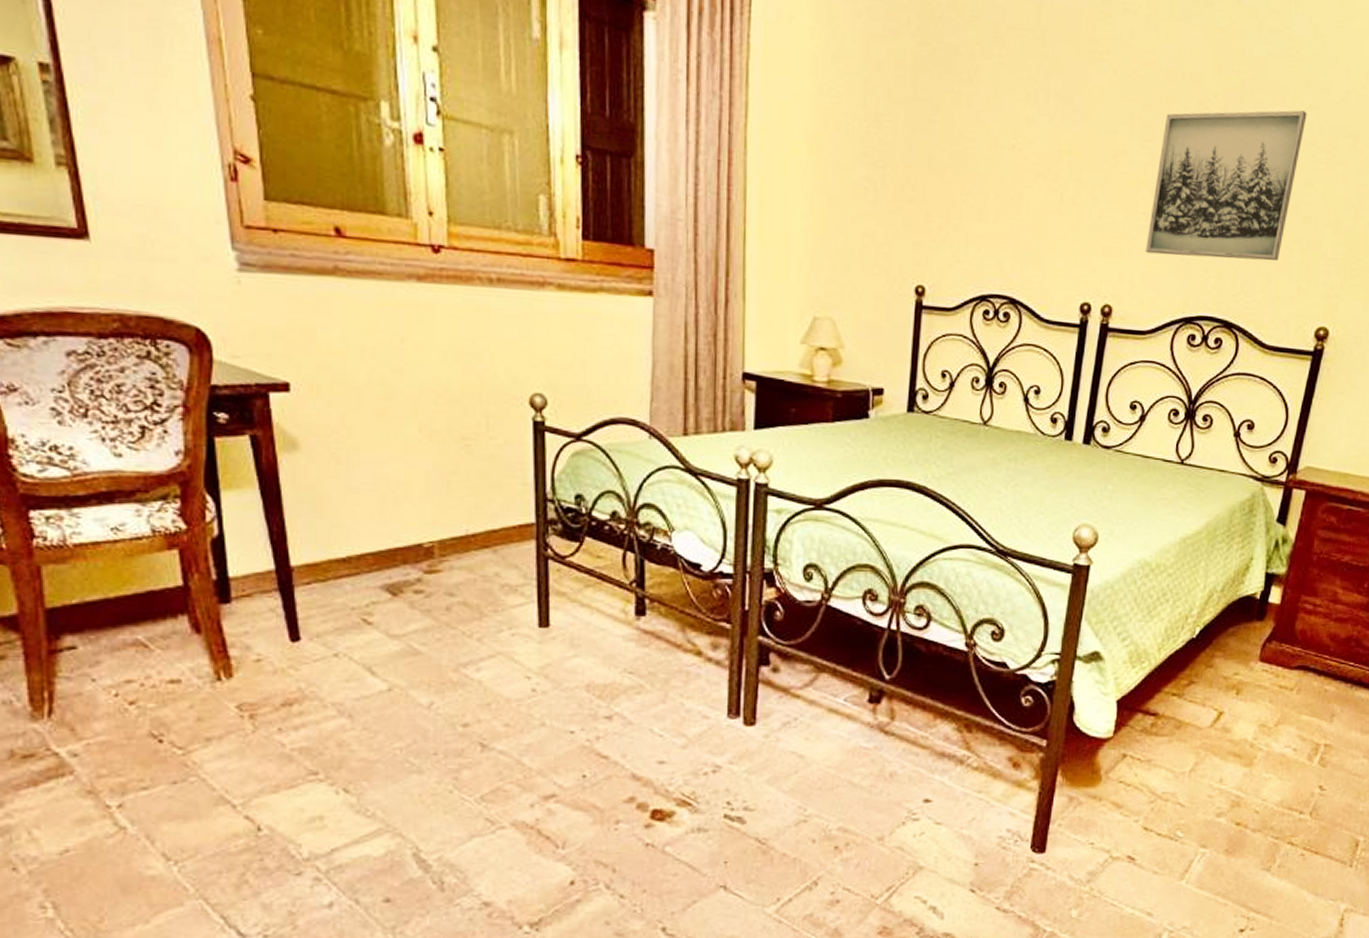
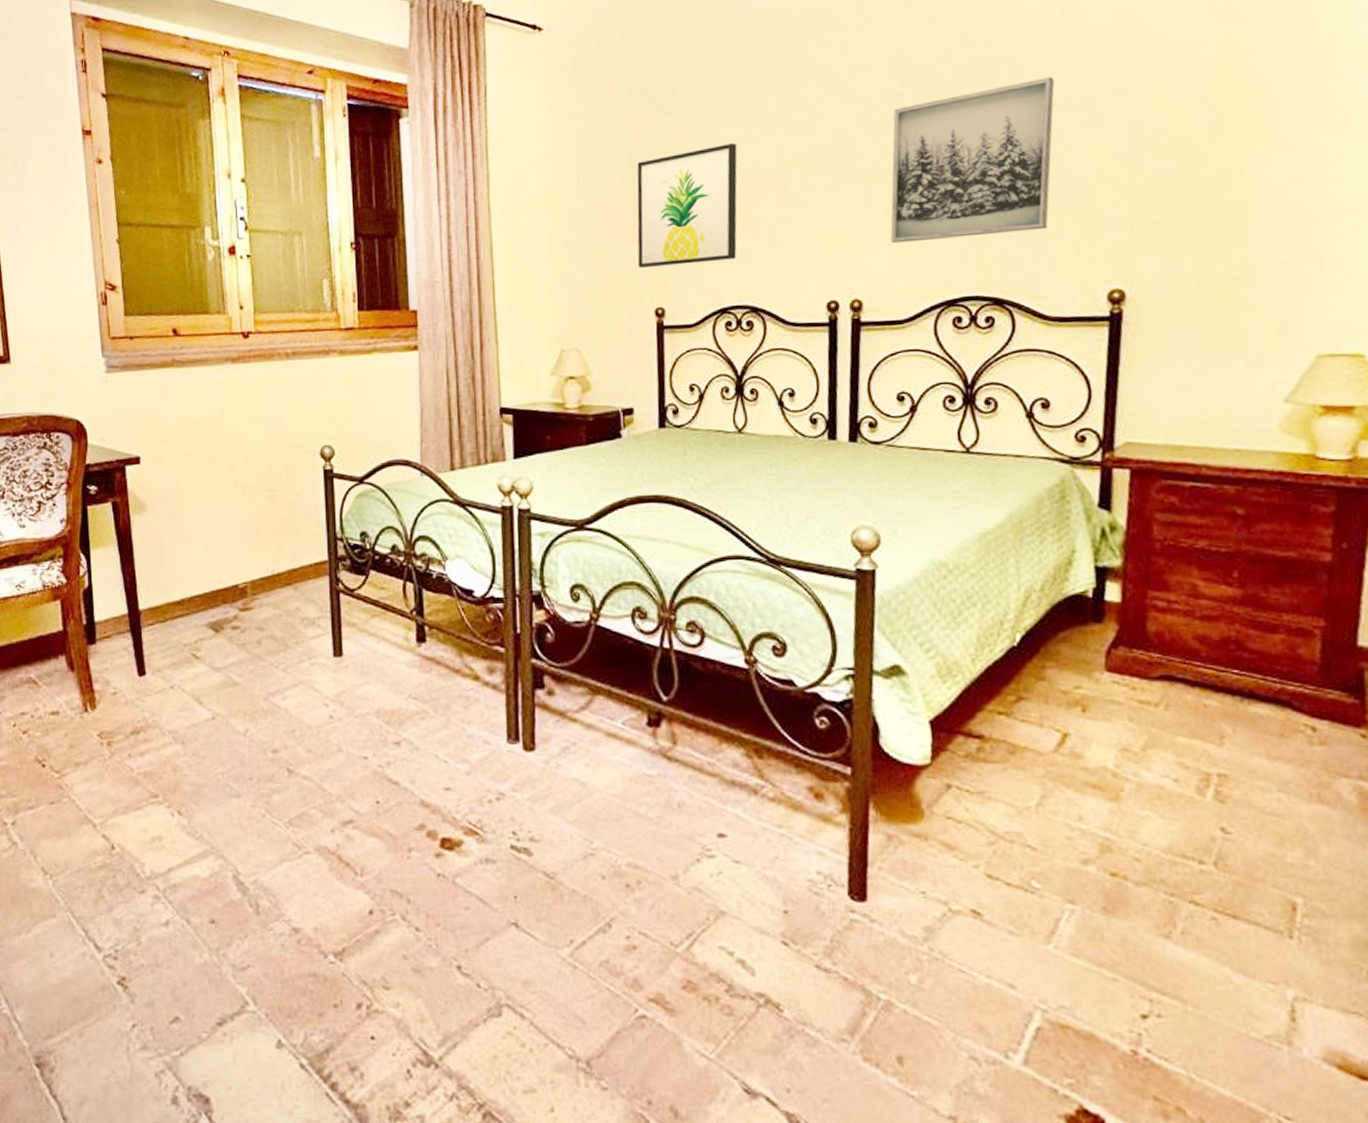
wall art: none [902,117,1015,246] -> present [637,142,738,269]

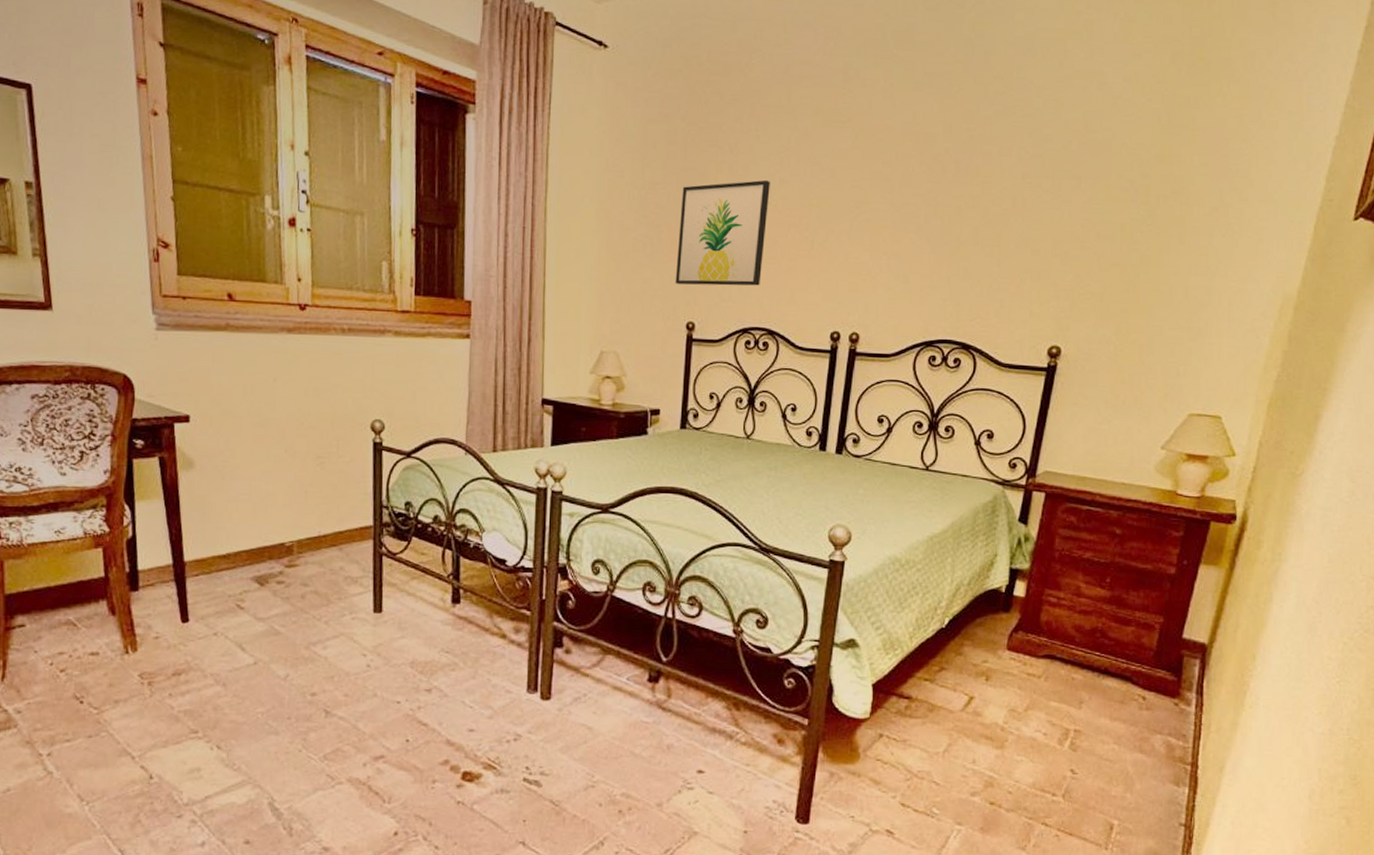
wall art: present [890,77,1055,244] -> none [888,159,1032,290]

